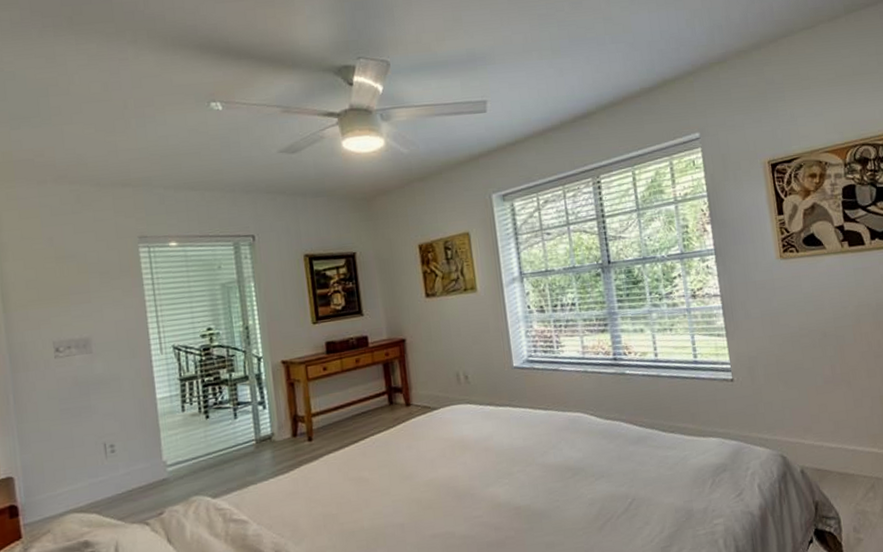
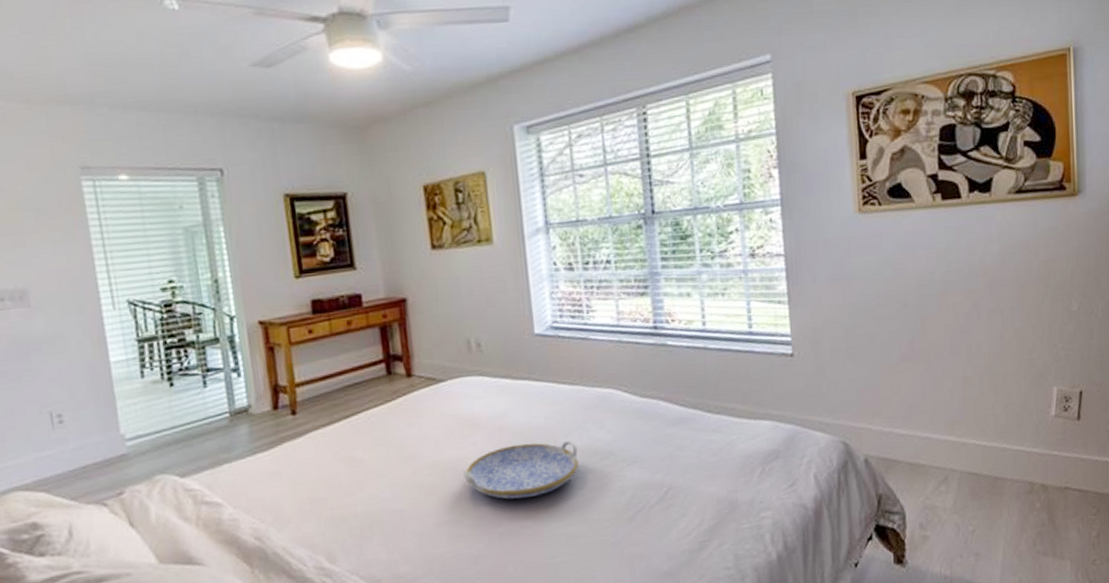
serving tray: none [454,458,554,513] -> present [462,440,579,500]

